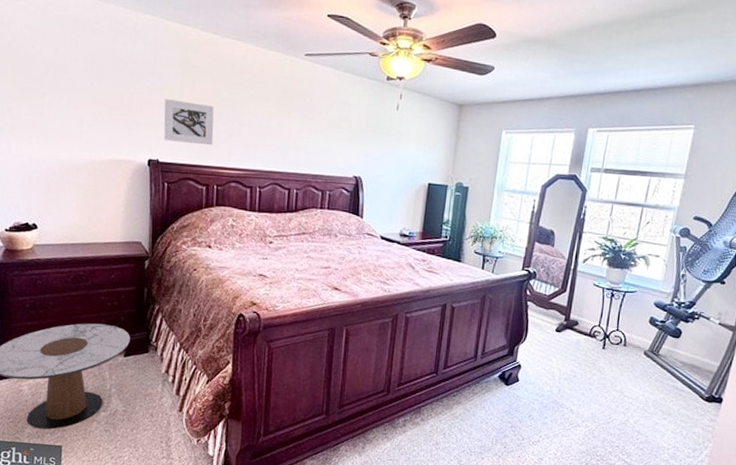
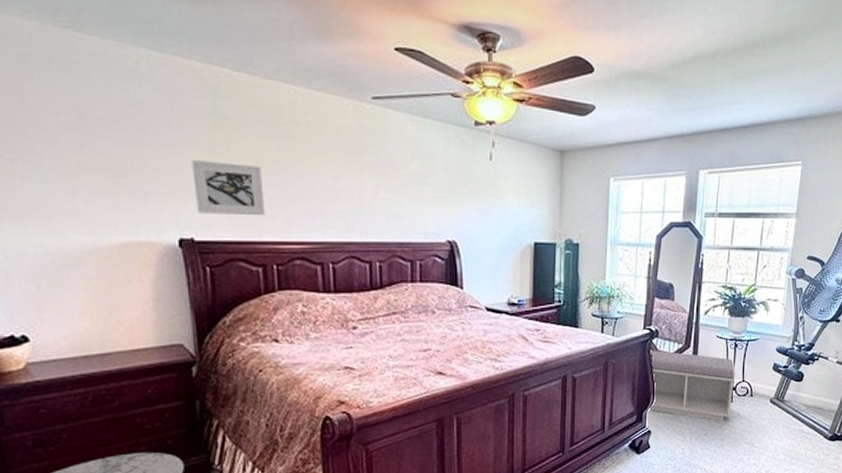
bench: none [520,291,611,366] -> present [648,350,736,421]

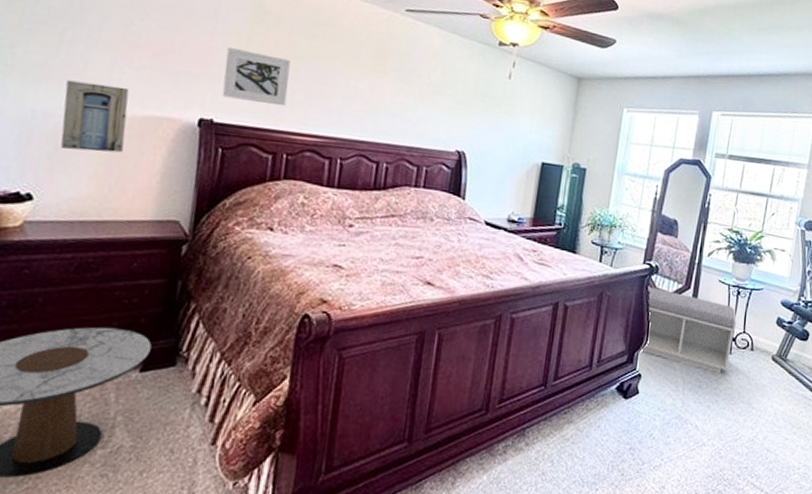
wall art: none [31,215,108,286] -> present [61,80,129,153]

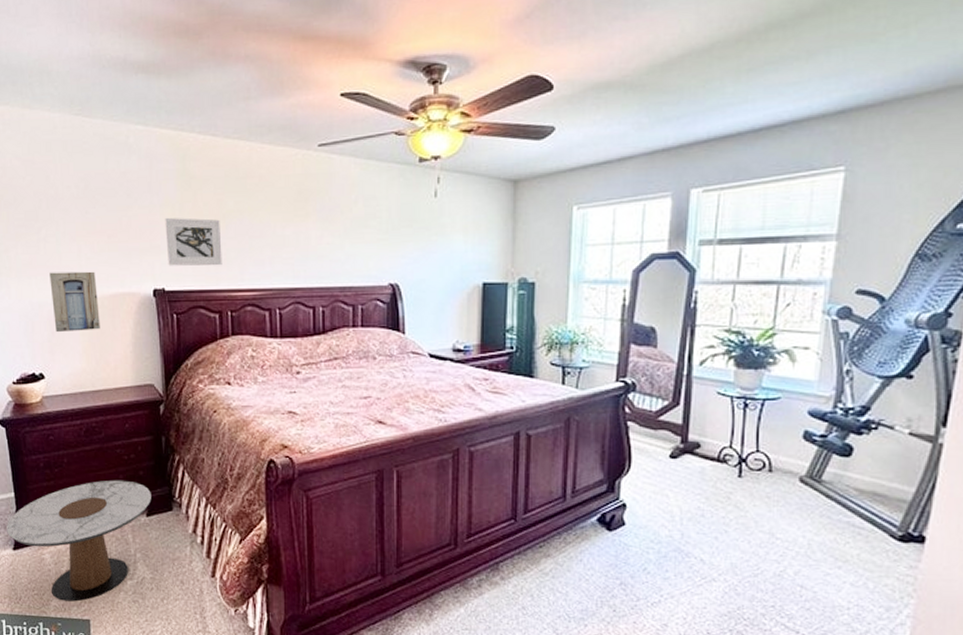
bench: present [640,287,737,374] -> none [622,407,746,501]

